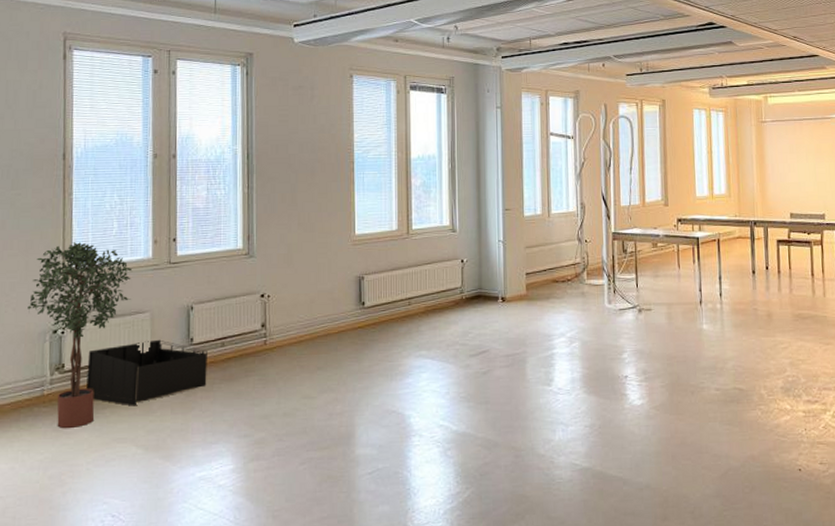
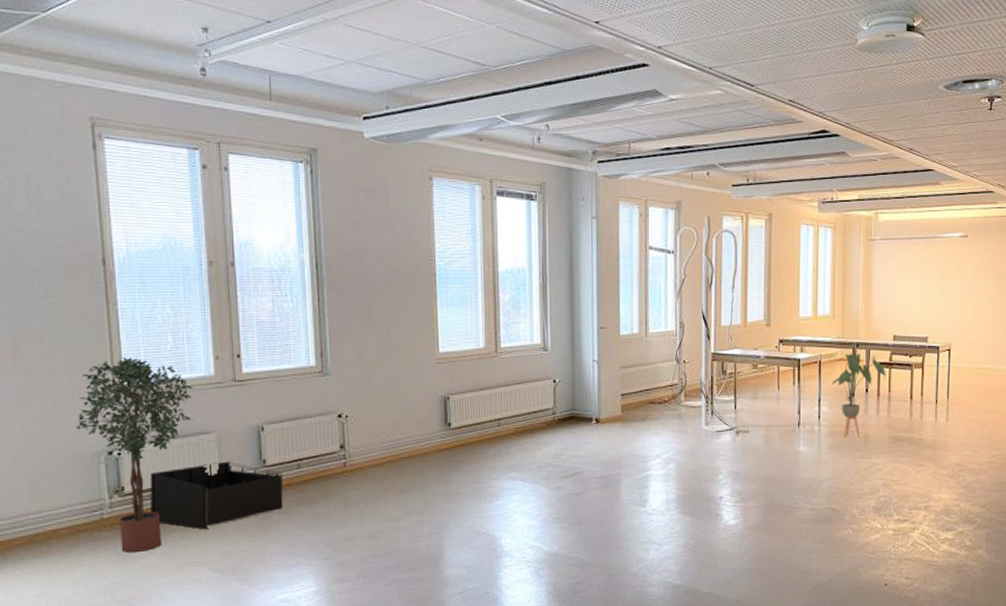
house plant: none [732,231,786,316] -> present [832,353,886,438]

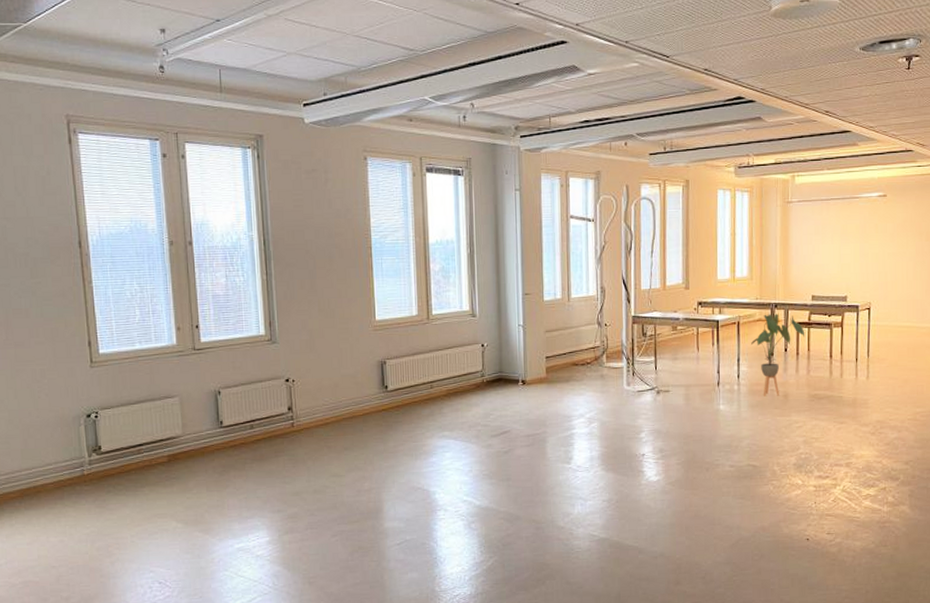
potted tree: present [76,357,193,552] -> none [59,330,159,505]
storage bin: present [149,461,283,530] -> none [122,422,239,485]

